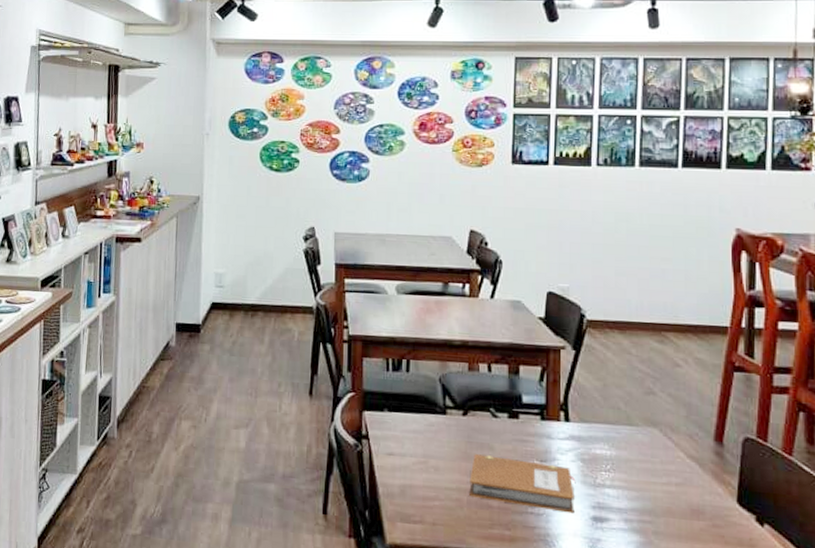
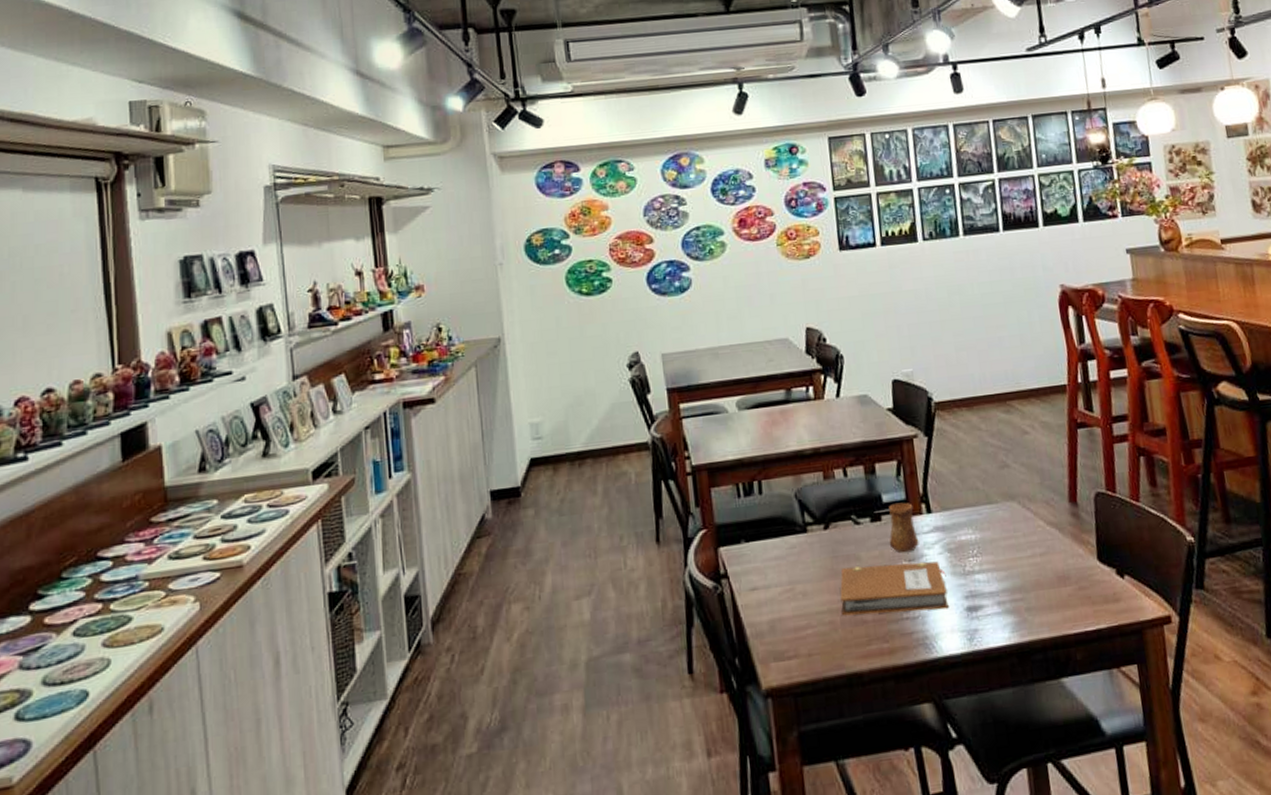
cup: none [523,405,553,454] -> present [889,502,919,553]

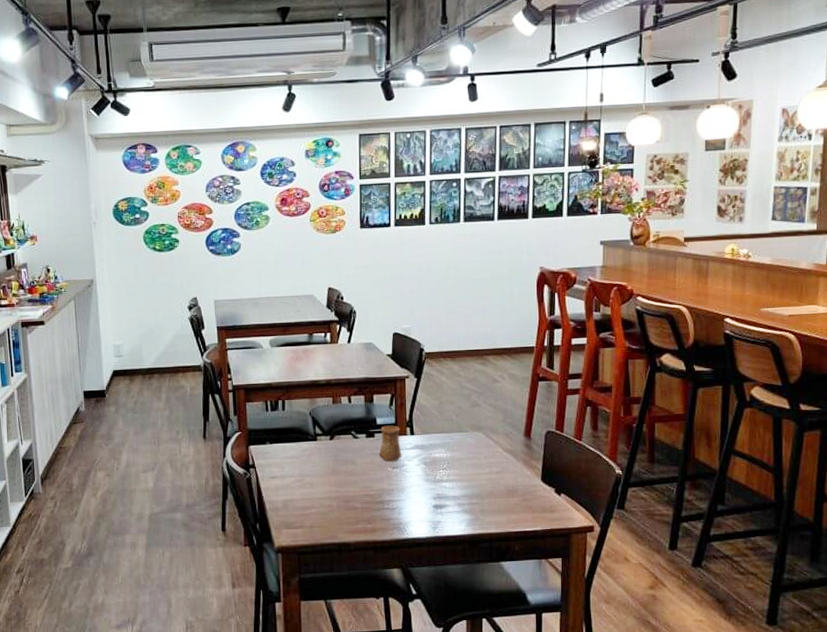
notebook: present [840,561,949,616] -> none [338,468,421,505]

